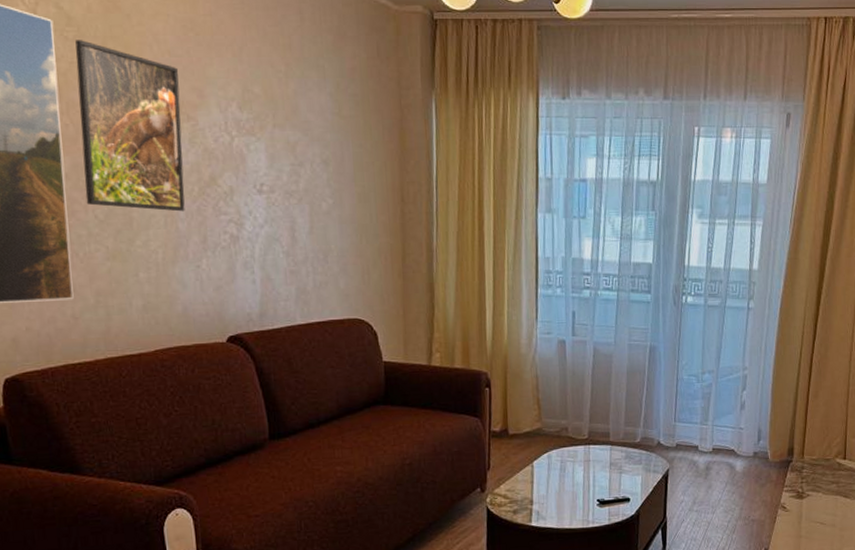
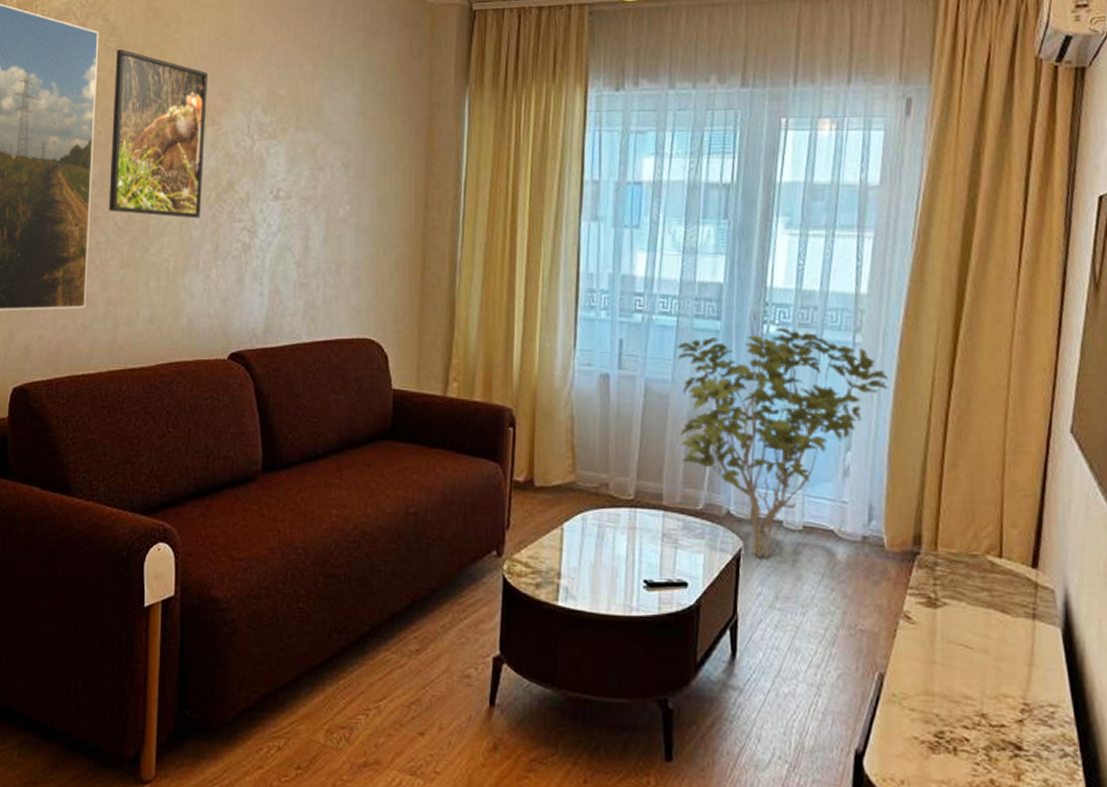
shrub: none [618,298,773,475] -> present [677,328,889,559]

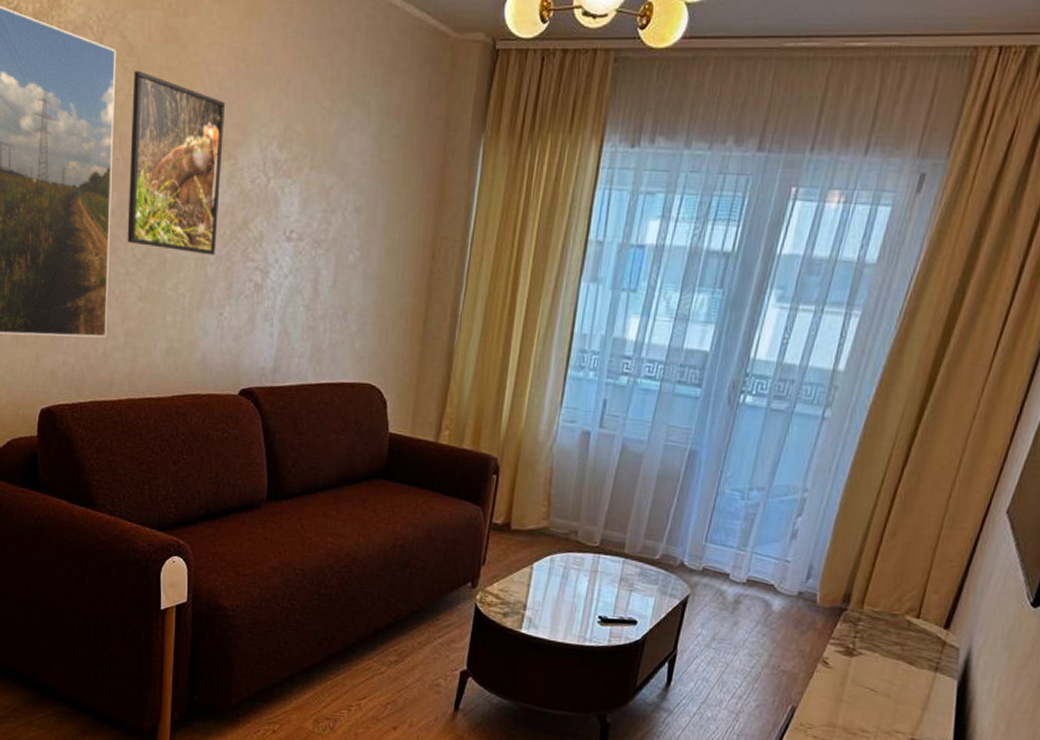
shrub: present [677,328,889,559] -> none [647,398,849,605]

